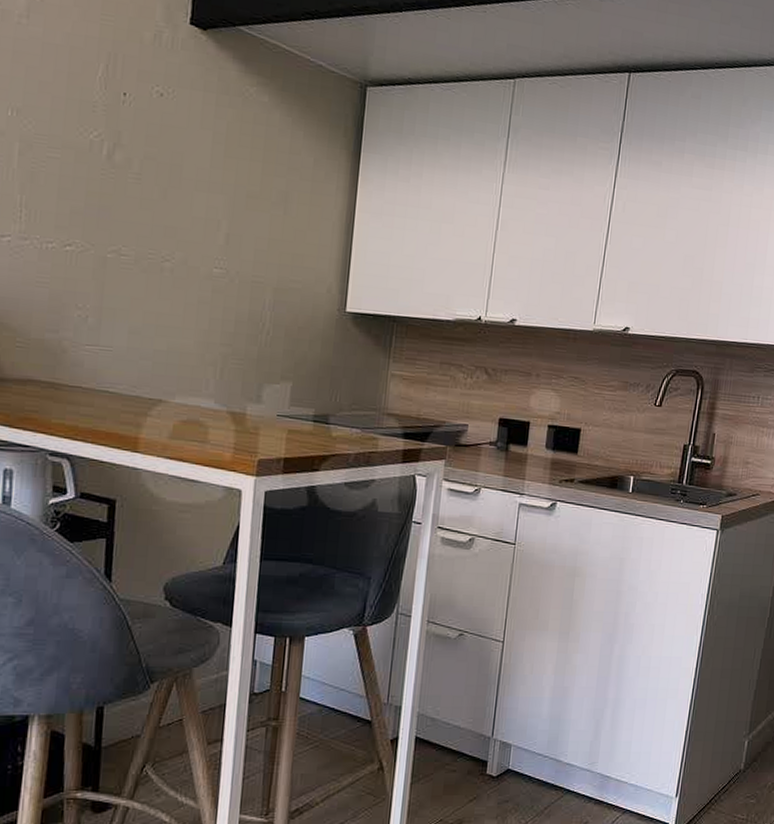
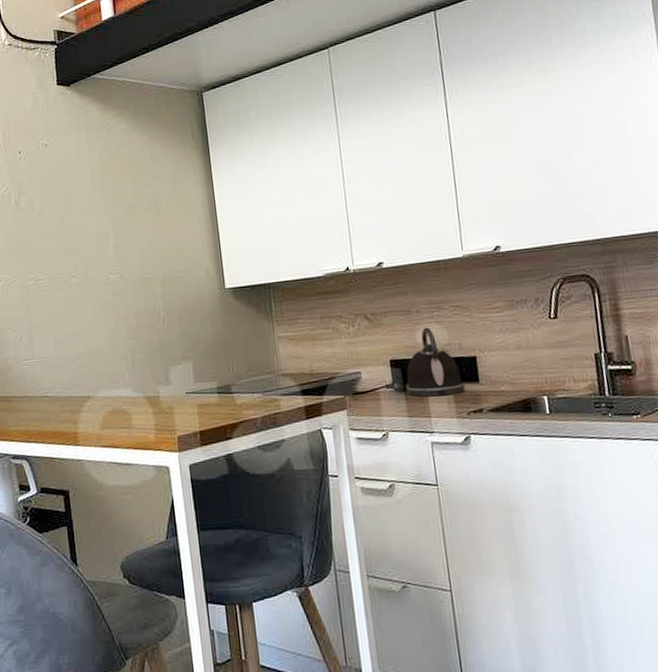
kettle: none [508,392,563,462] -> present [406,327,464,397]

